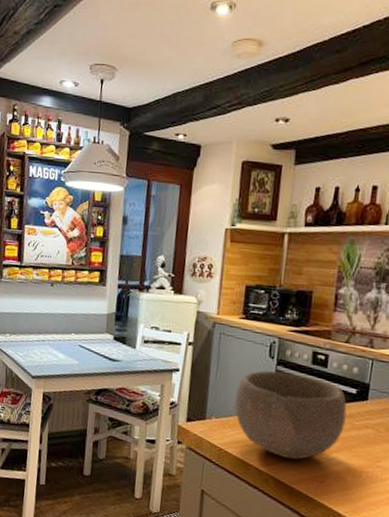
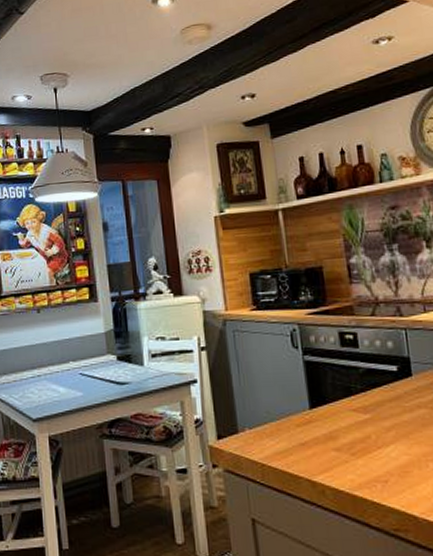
bowl: present [234,370,347,460] -> none [265,361,395,461]

